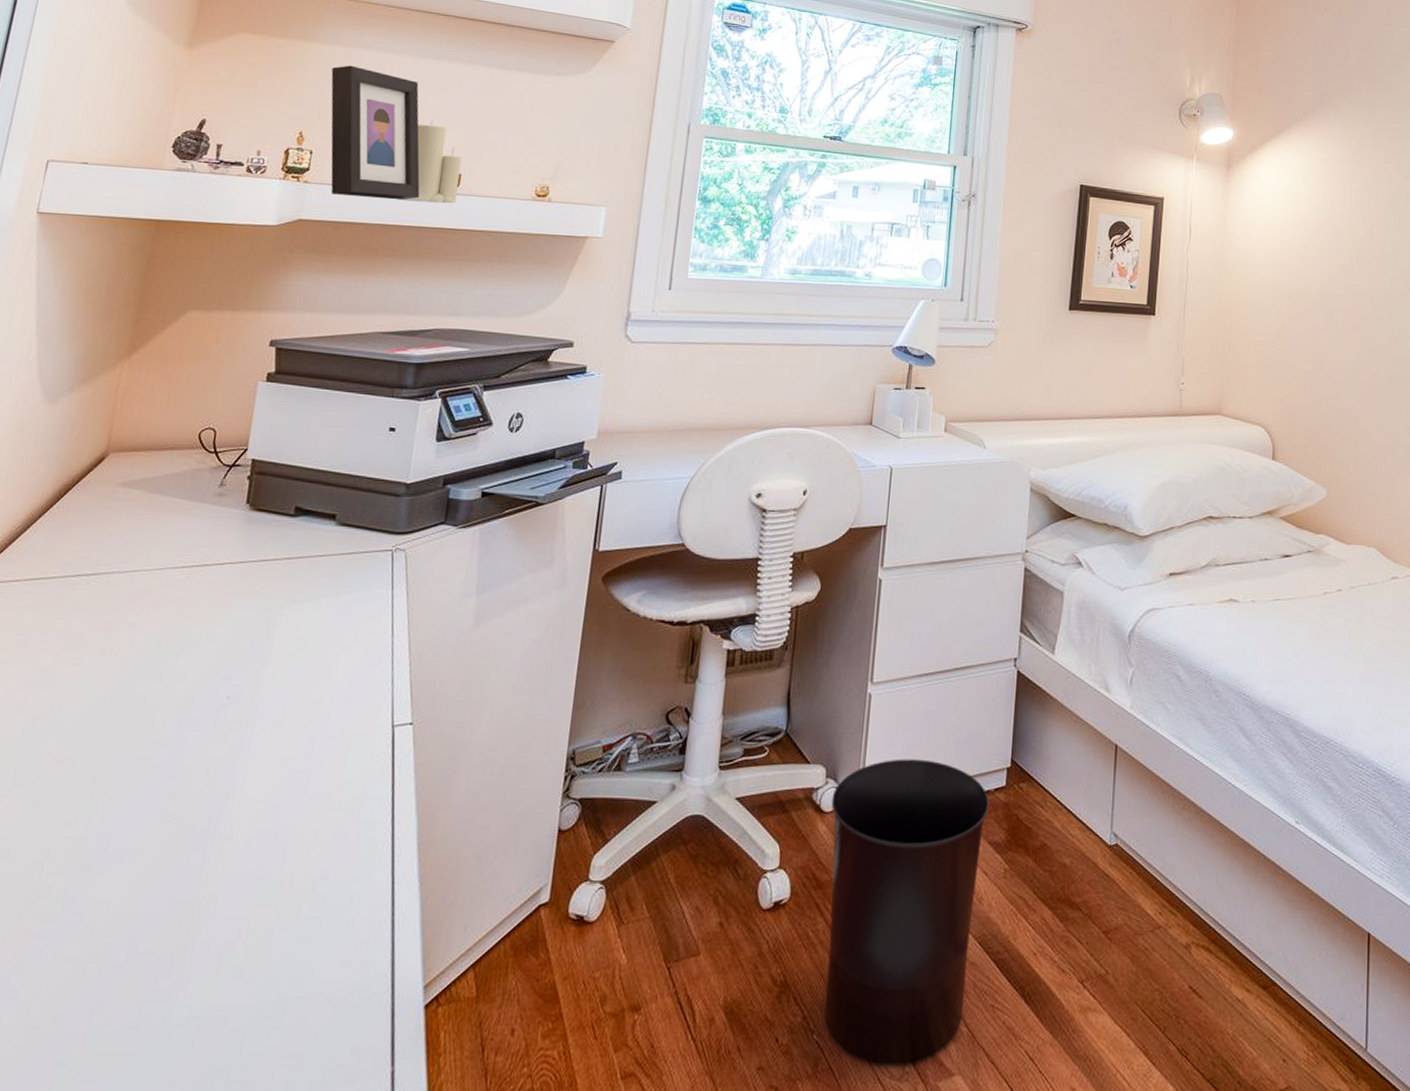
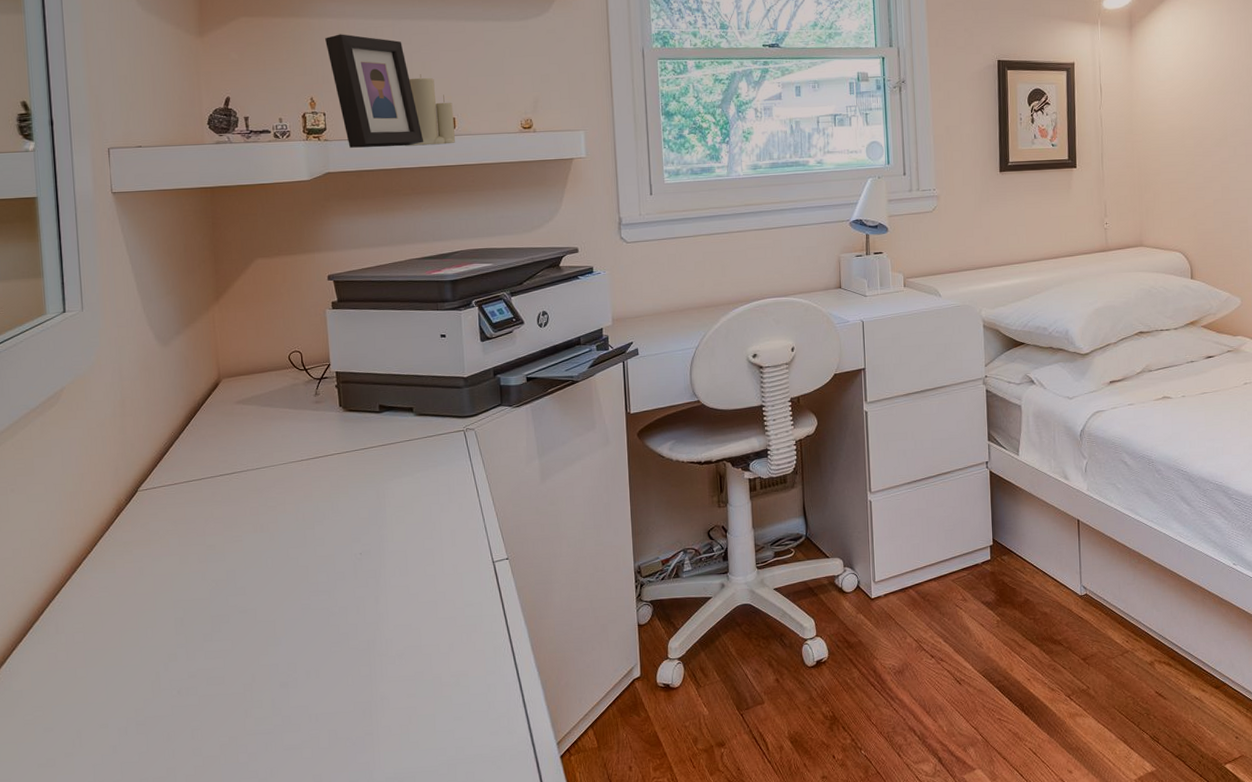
waste bin: present [824,759,990,1064] -> none [850,546,979,767]

